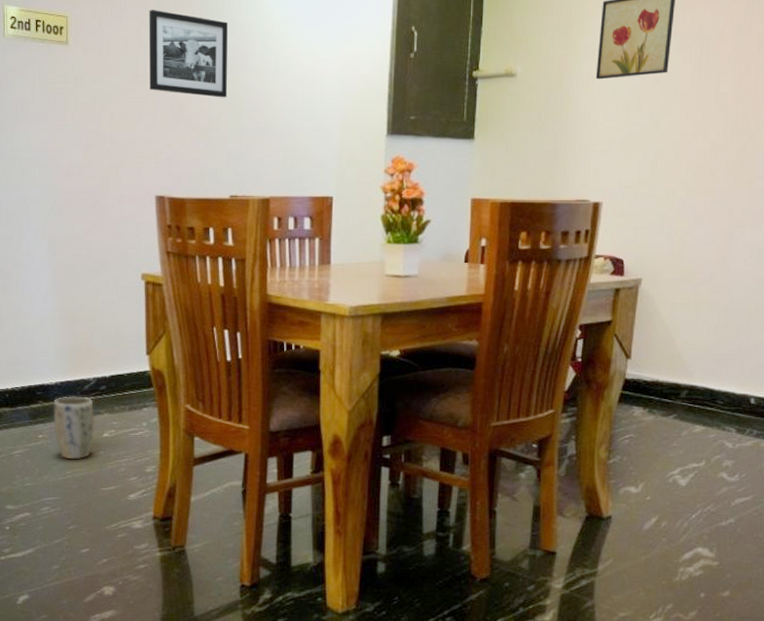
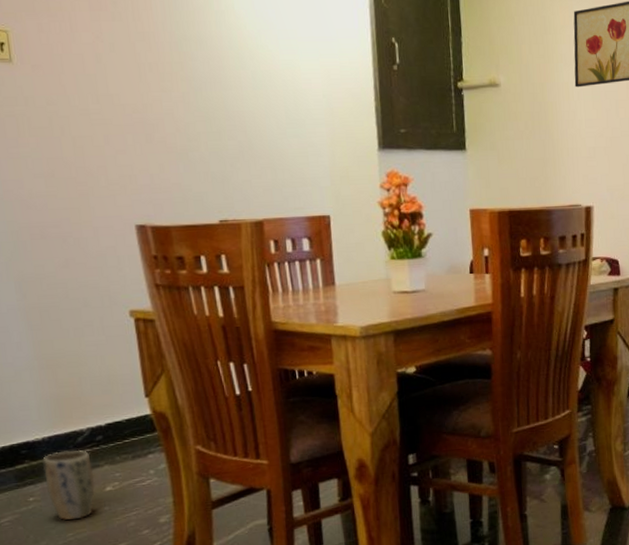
picture frame: present [149,9,227,98] -> none [104,22,204,117]

